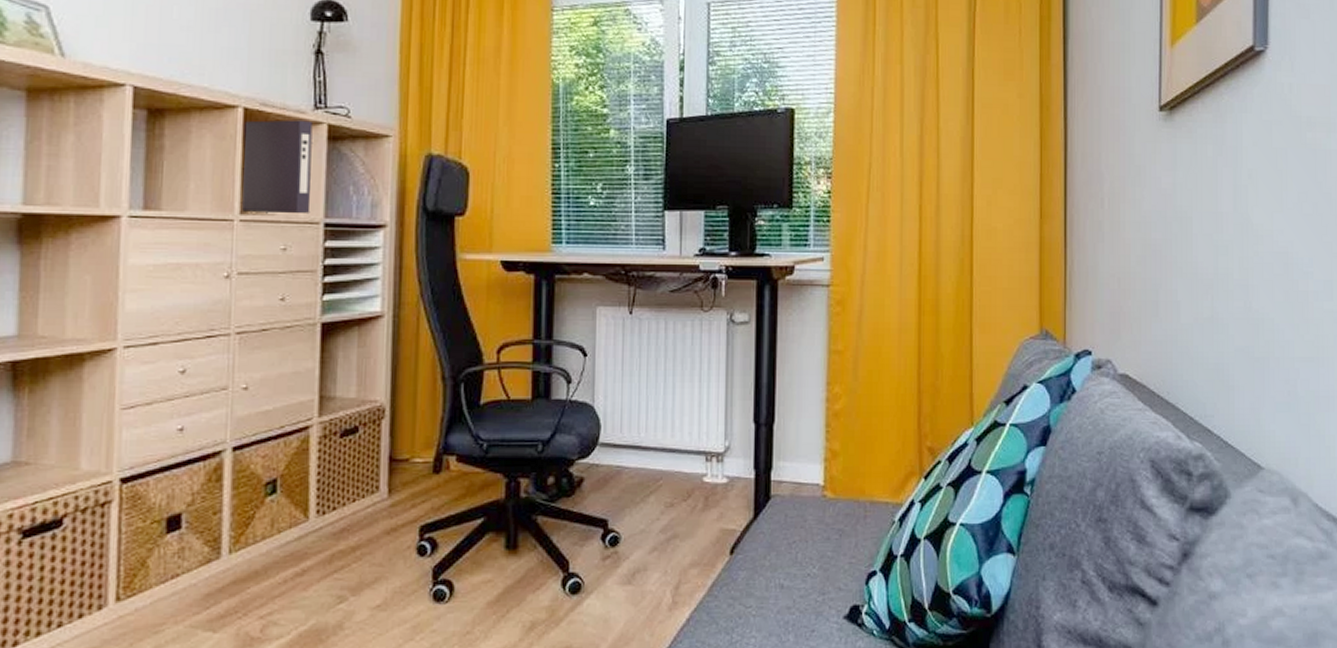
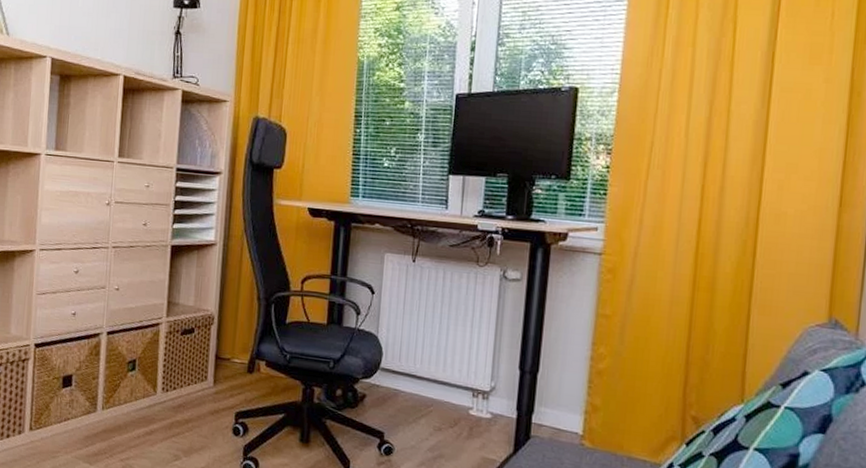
binder: present [242,119,313,213] -> none [120,86,171,159]

